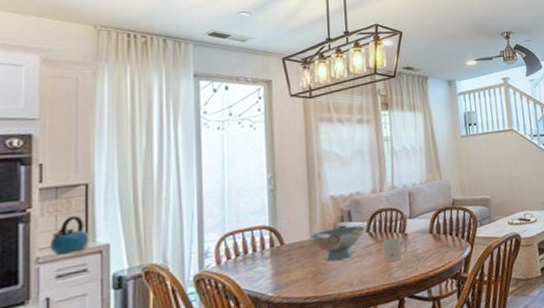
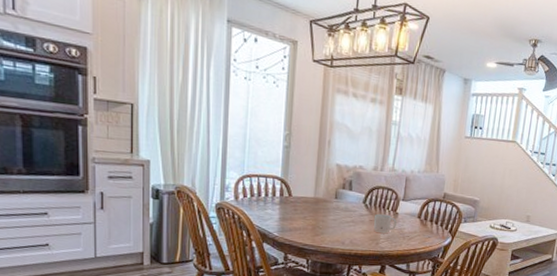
kettle: present [50,216,90,255] -> none [103,129,134,161]
bowl: present [311,225,364,261] -> none [315,192,362,221]

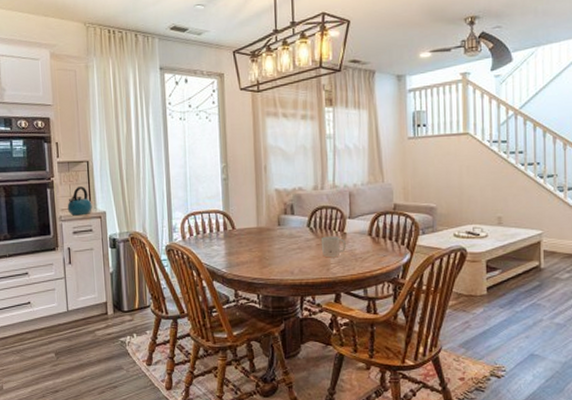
kettle: none [103,129,134,161] -> present [67,187,92,216]

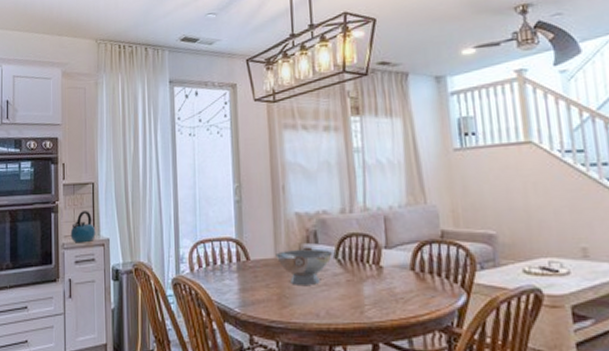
bowl: none [257,217,306,249] -> present [275,247,332,285]
mug: present [320,236,346,258] -> none [351,270,383,298]

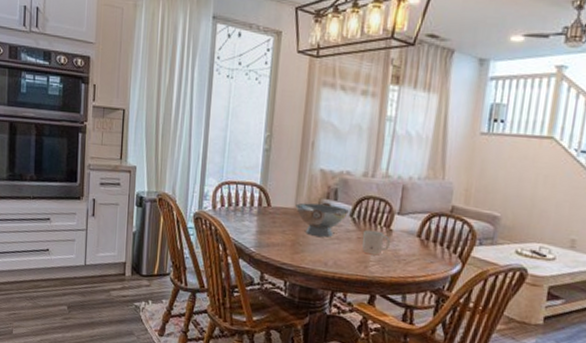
kettle: present [70,211,96,243] -> none [97,135,123,167]
mug: none [351,270,383,298] -> present [361,229,390,256]

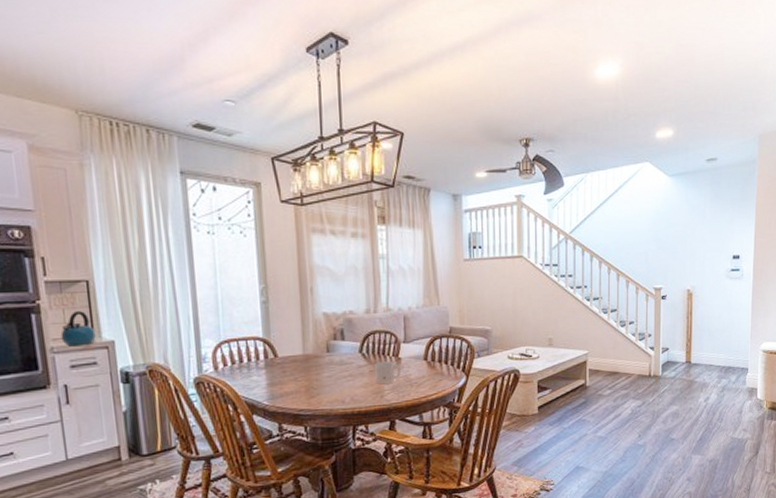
kettle: none [97,135,123,167] -> present [60,311,96,347]
bowl: present [295,202,349,237] -> none [304,343,357,378]

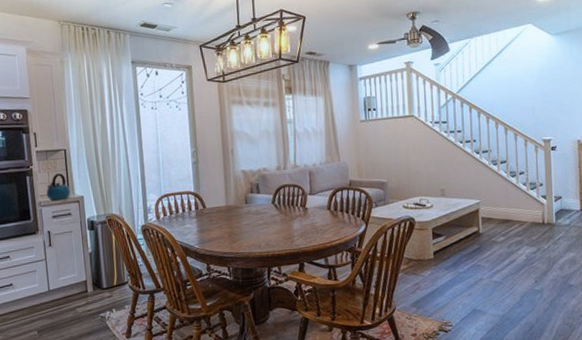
mug: present [374,361,401,385] -> none [284,211,308,232]

